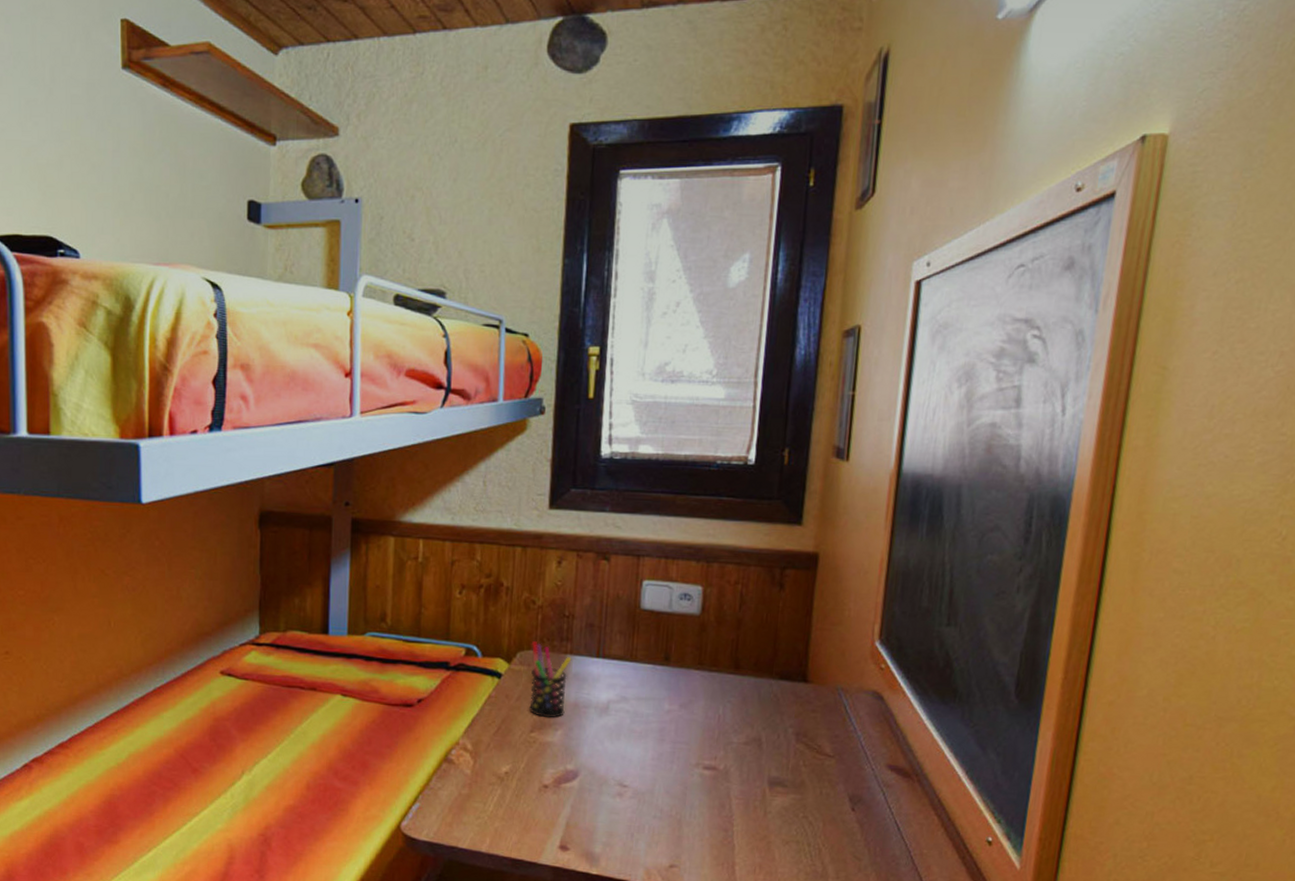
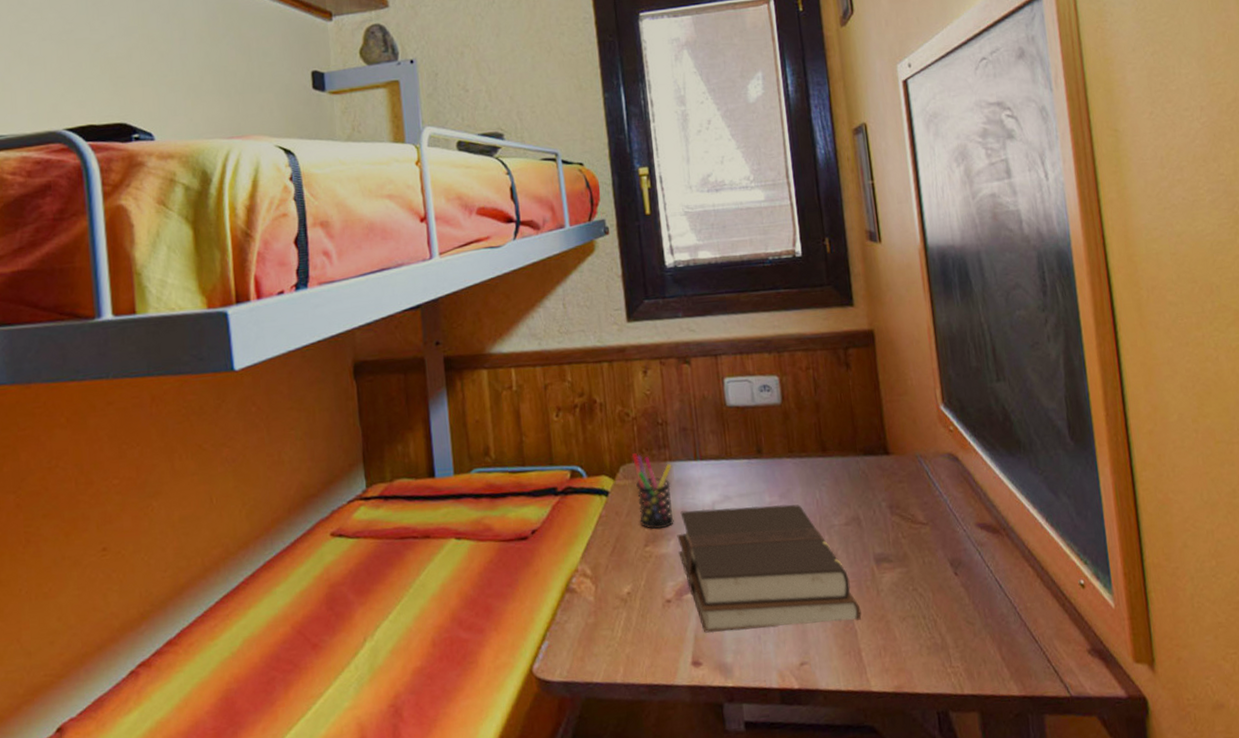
bible: none [564,704,744,836] -> present [677,504,862,633]

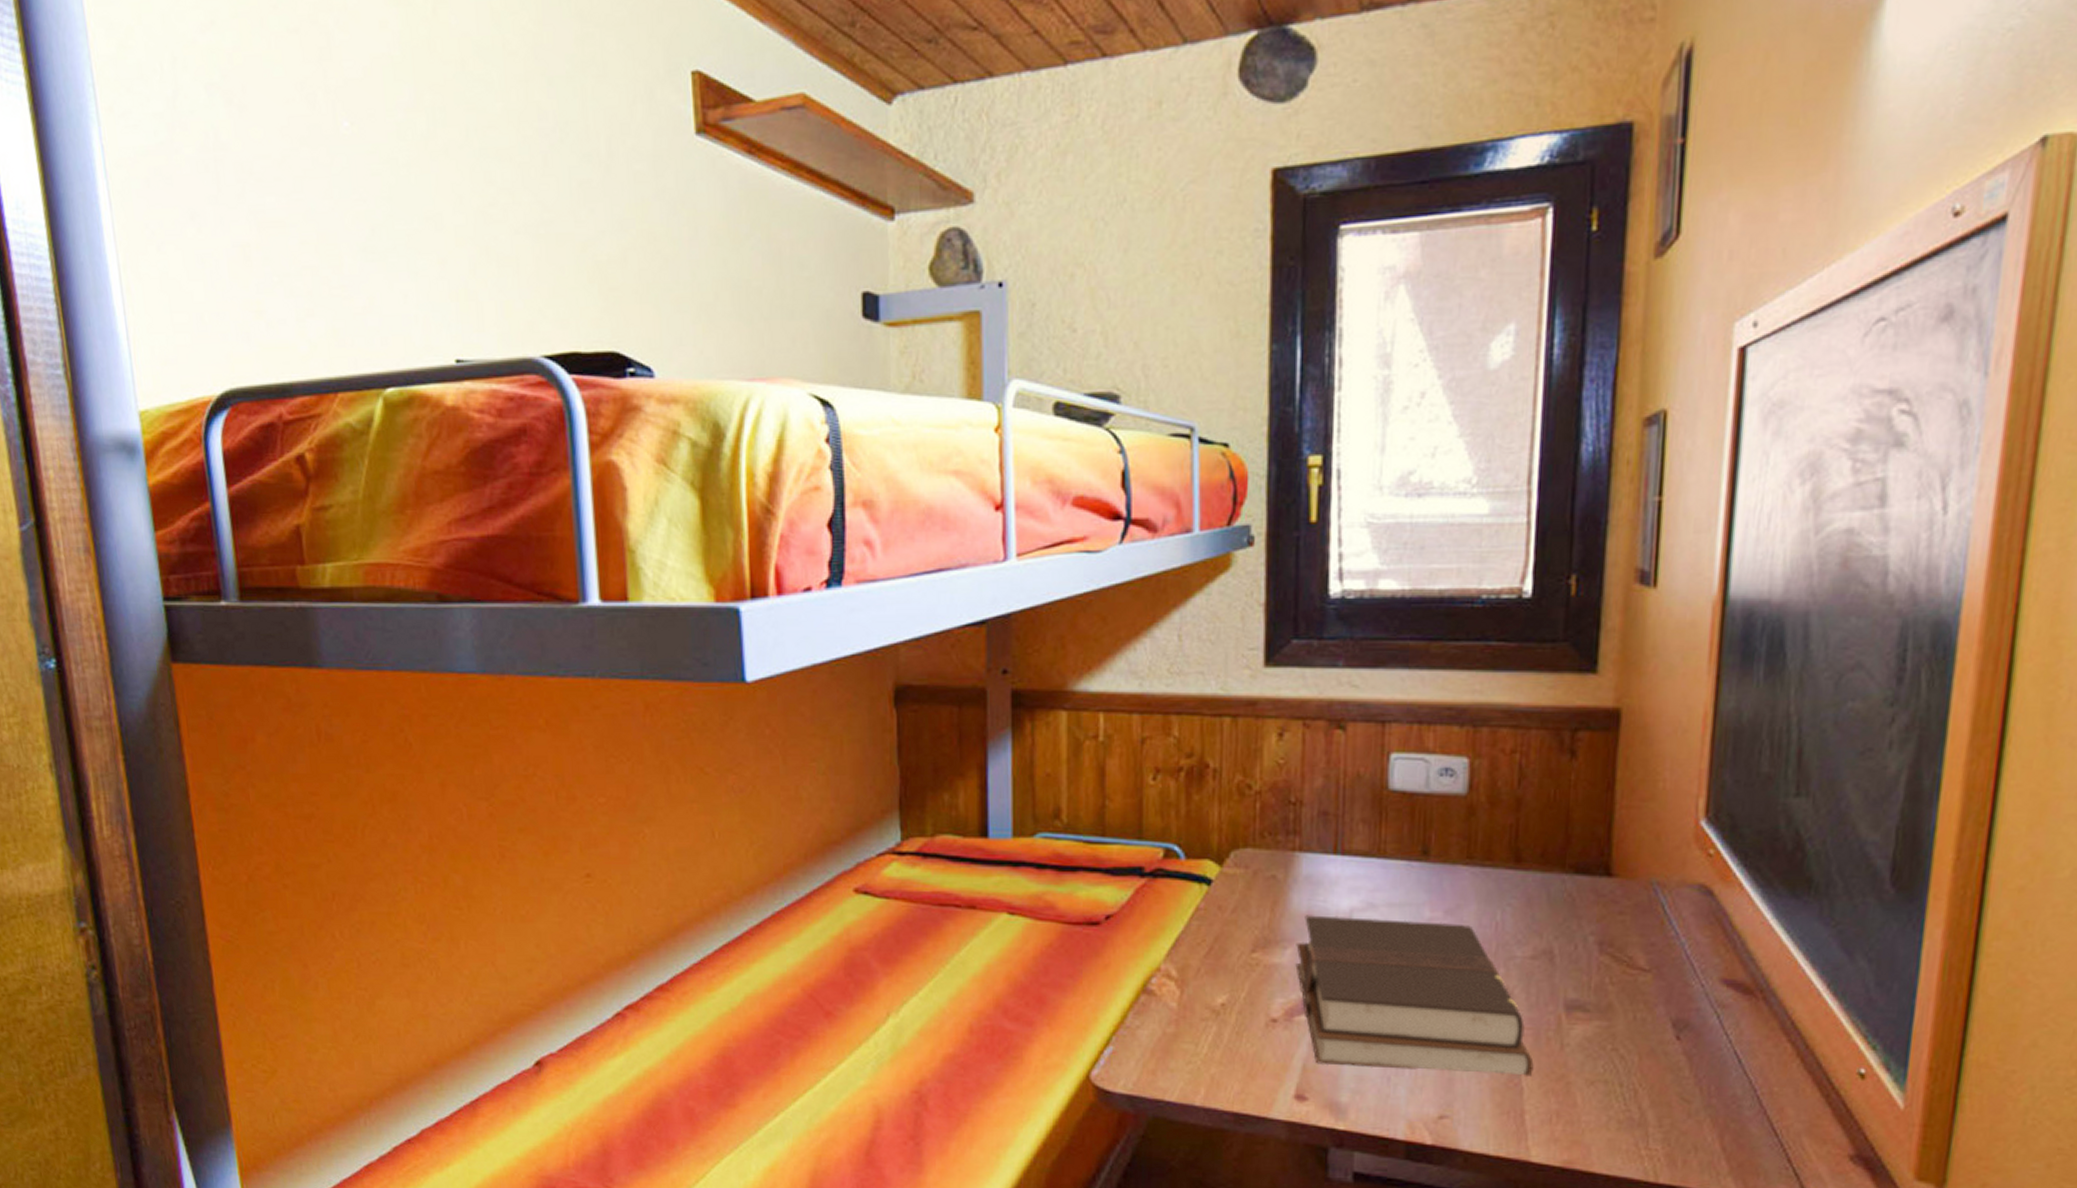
pen holder: present [631,453,674,529] -> none [1248,836,1302,934]

